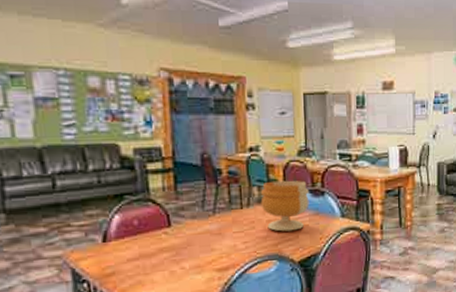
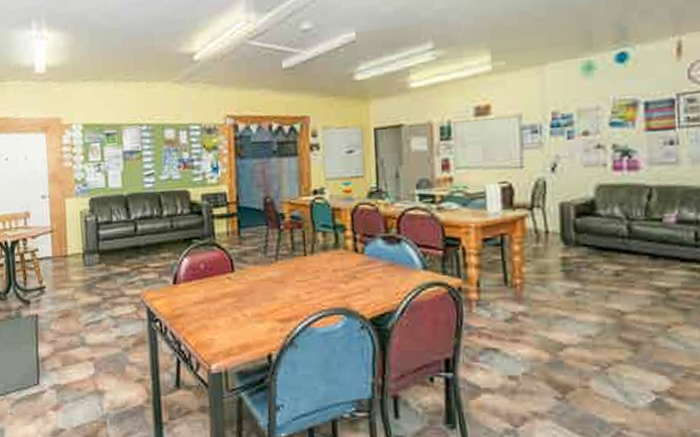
footed bowl: present [260,180,309,232] -> none [326,225,382,283]

